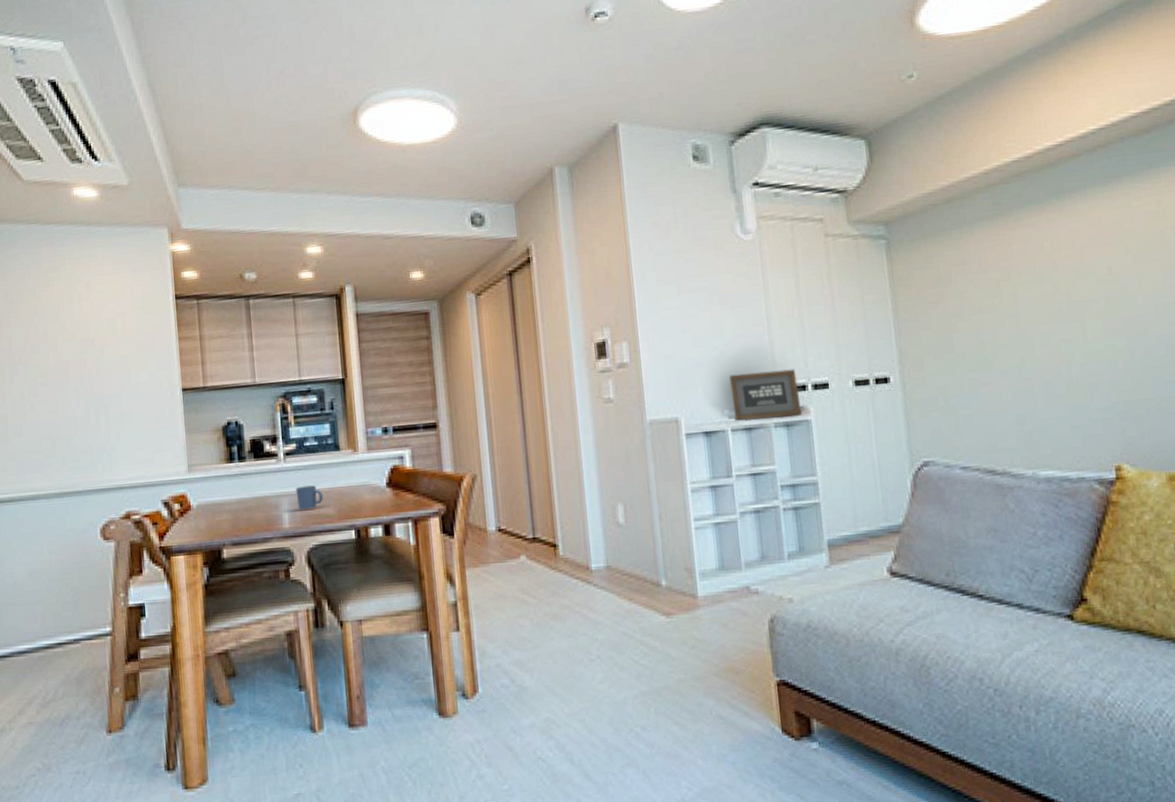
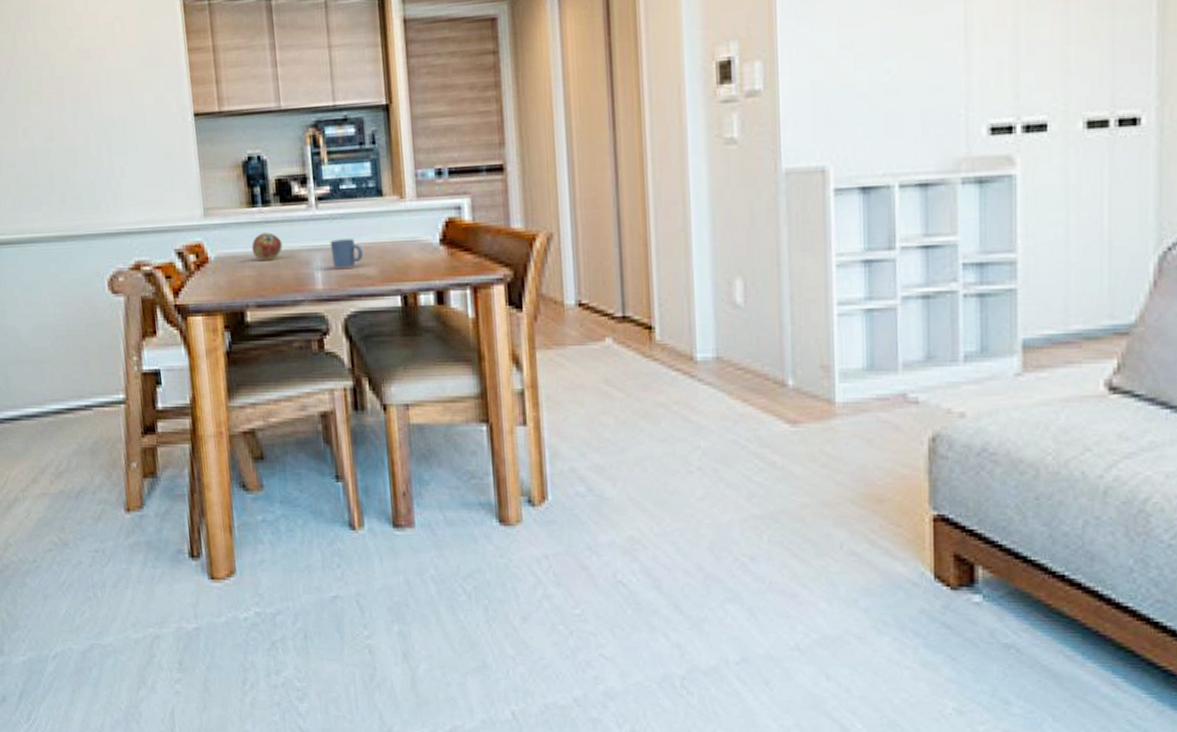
fruit: none [229,483,255,507] -> present [252,232,283,261]
picture frame: present [729,369,802,421] -> none [903,102,1003,174]

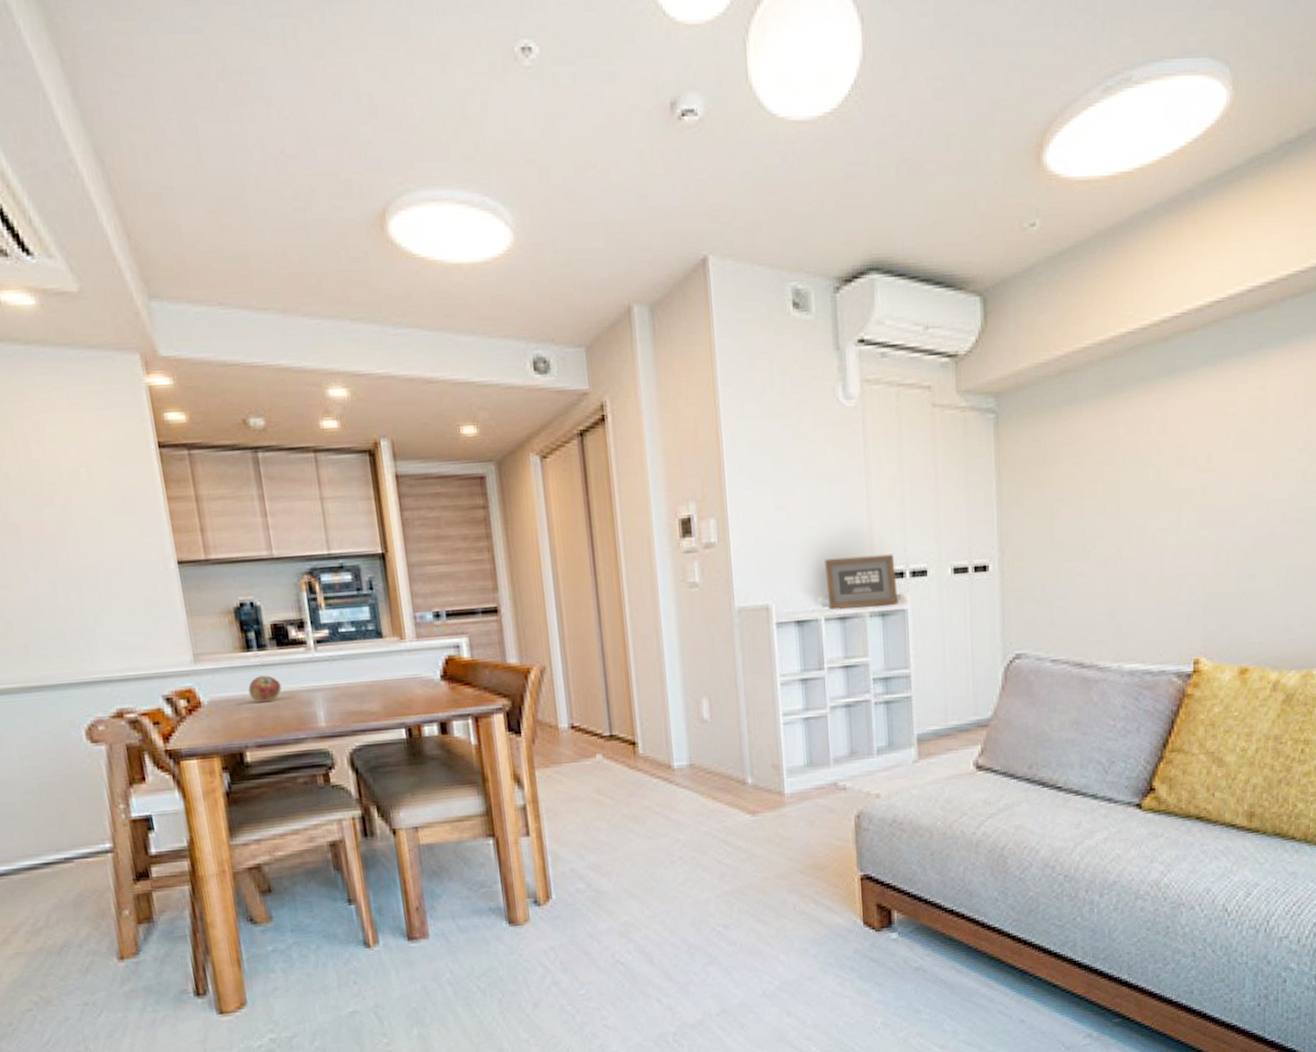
mug: present [330,239,364,270] -> none [331,678,366,708]
picture frame: none [903,102,1003,174] -> present [825,554,898,610]

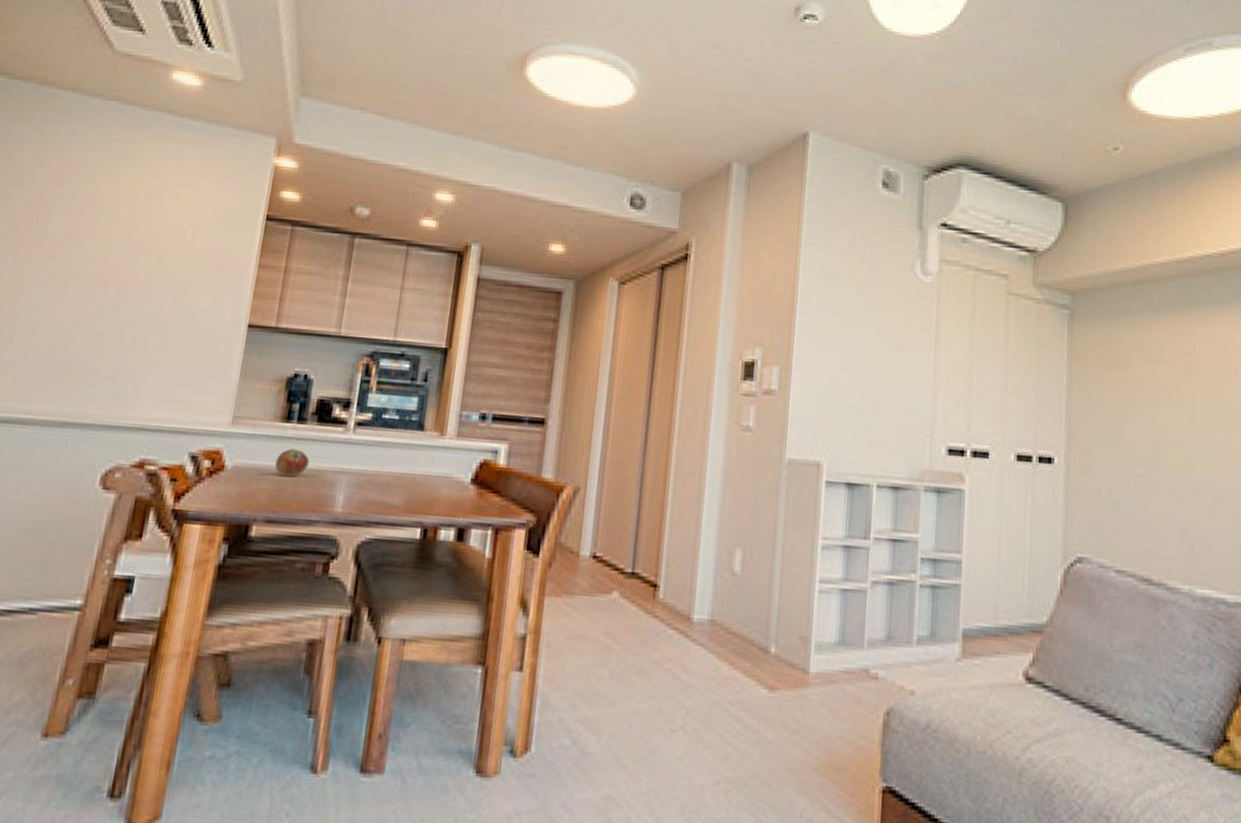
picture frame: present [825,554,898,610] -> none [882,424,956,483]

